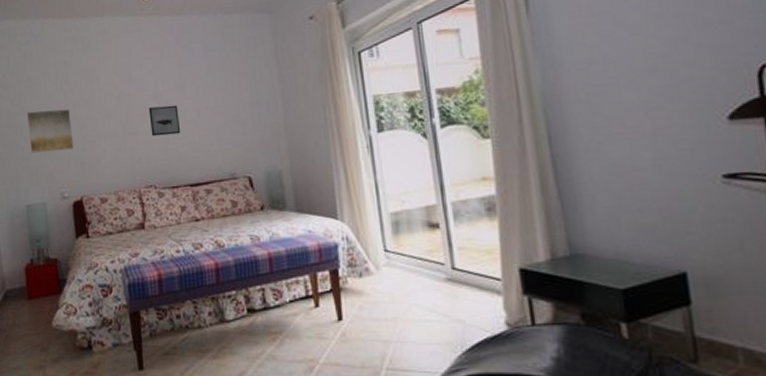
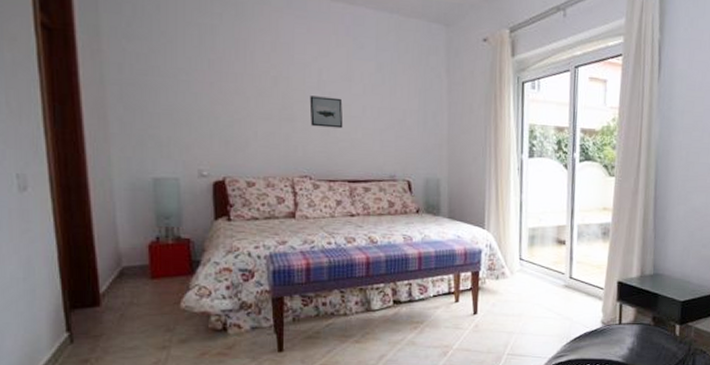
wall art: present [27,109,74,153] -> none [159,73,217,125]

